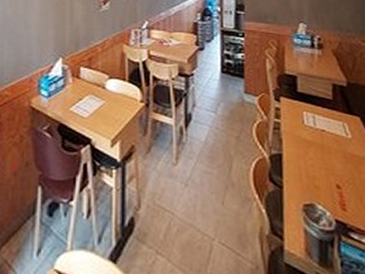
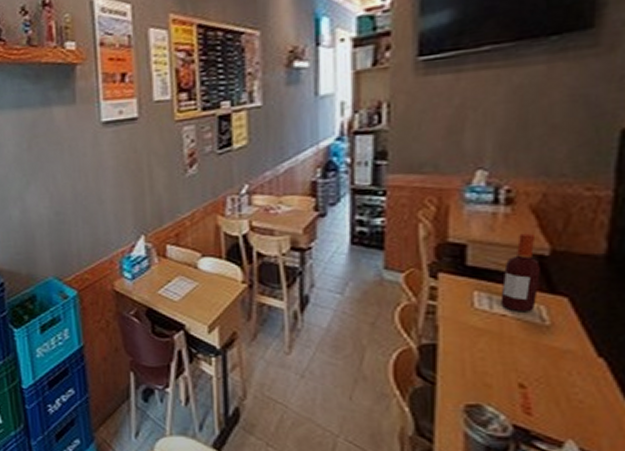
bottle: none [320,70,343,128] -> present [500,233,540,312]

